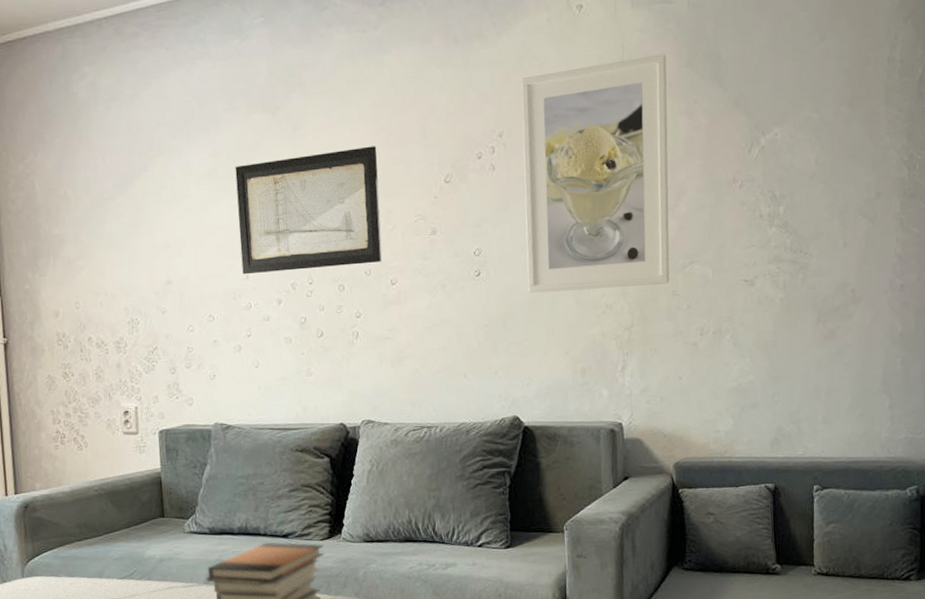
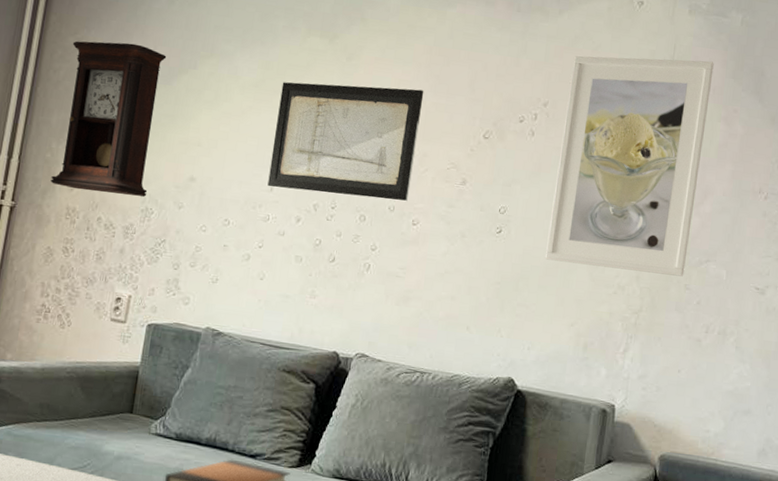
pendulum clock: none [22,157,130,315] -> present [50,41,167,197]

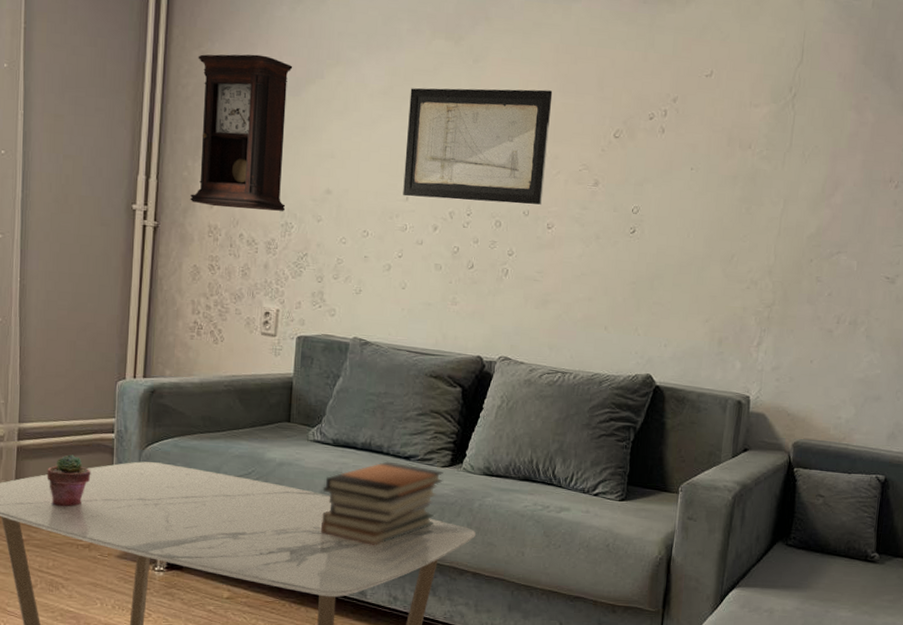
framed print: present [544,56,714,277] -> none [678,47,845,269]

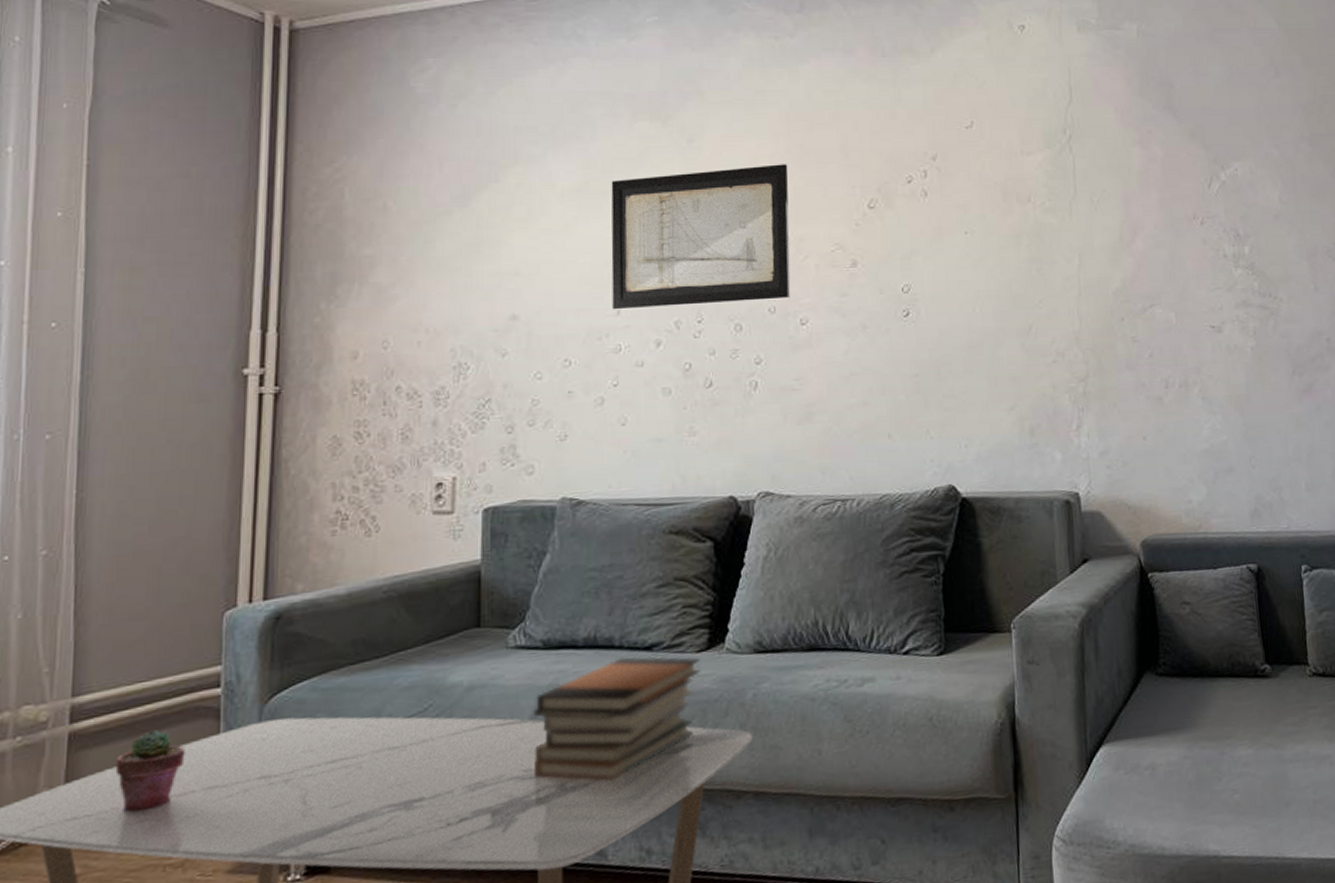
pendulum clock: present [190,54,293,211] -> none [325,163,458,356]

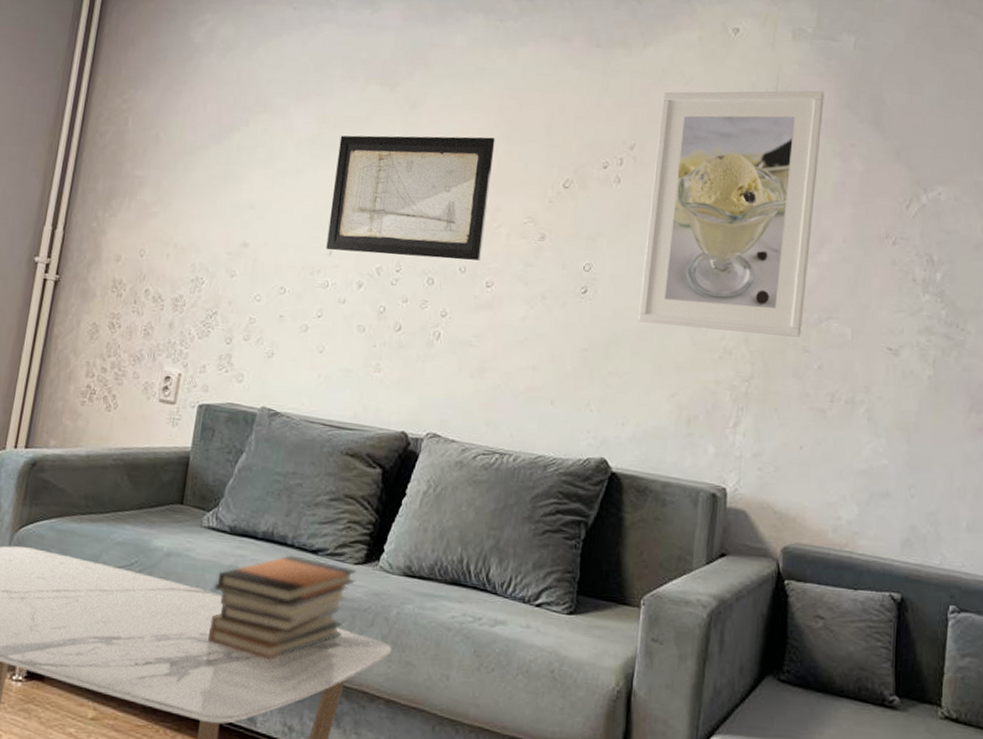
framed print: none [957,81,1129,338] -> present [637,90,825,337]

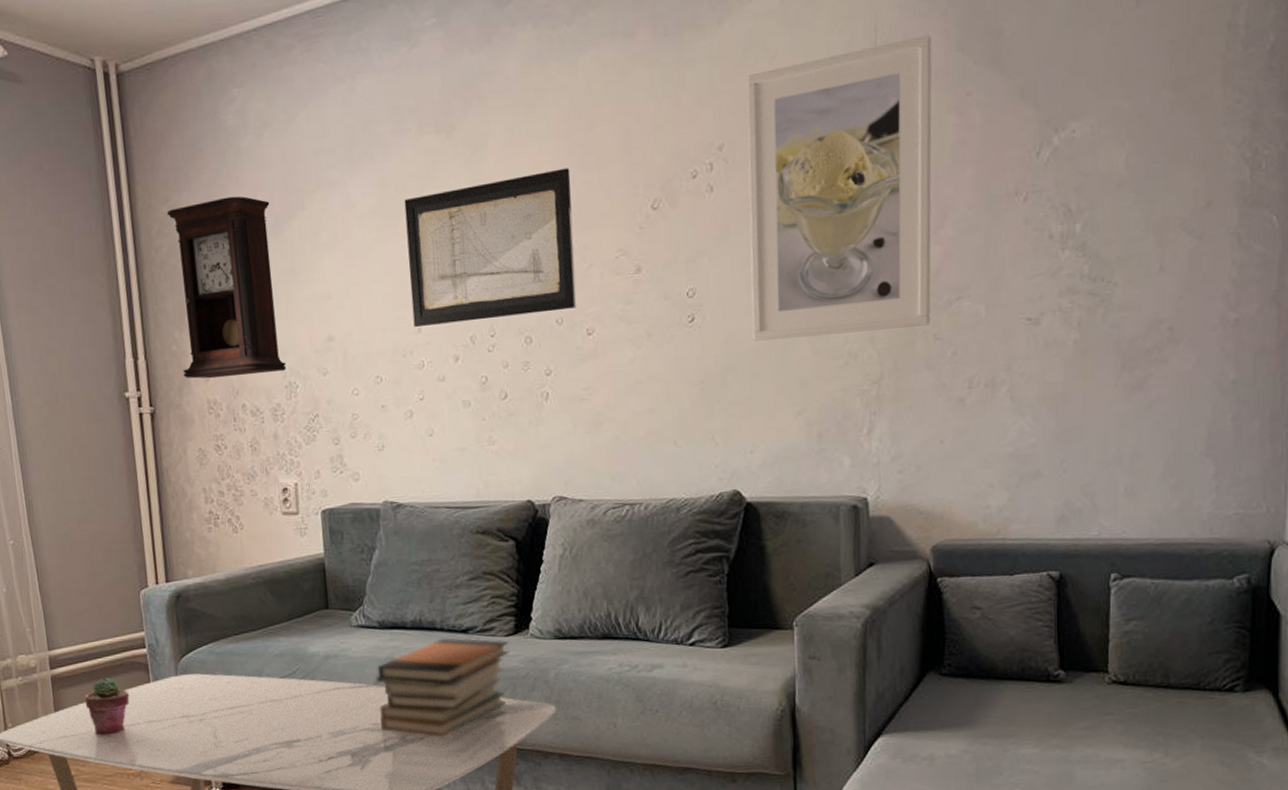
pendulum clock: none [96,101,217,265] -> present [166,196,287,379]

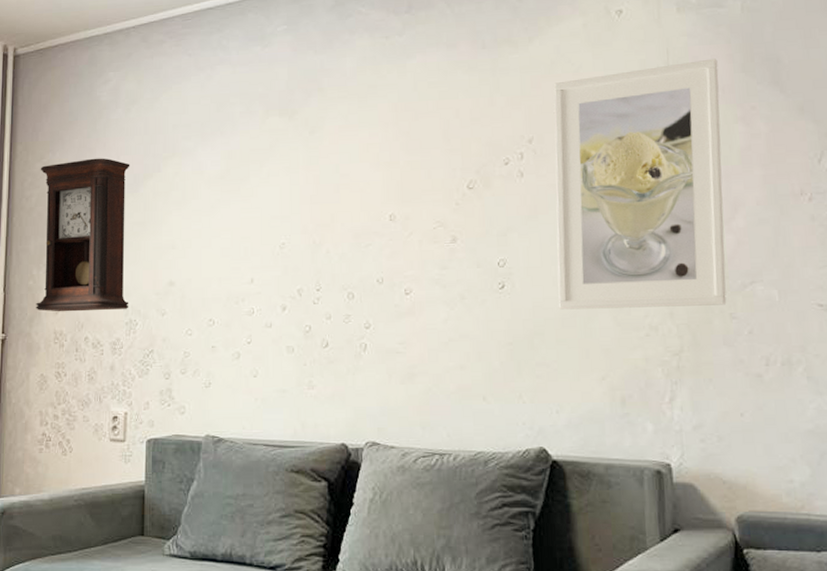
wall art: present [404,168,577,328] -> none [247,150,397,279]

